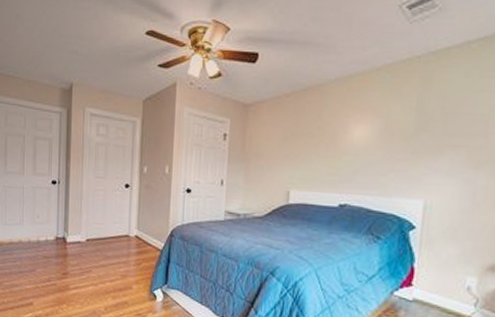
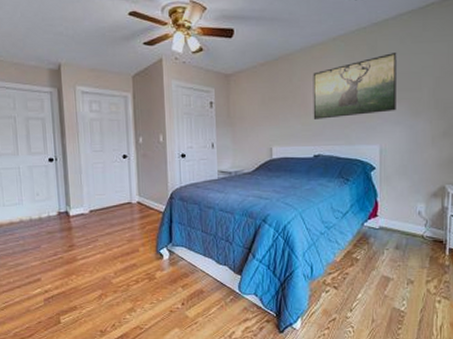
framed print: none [342,89,458,163] -> present [313,53,397,119]

